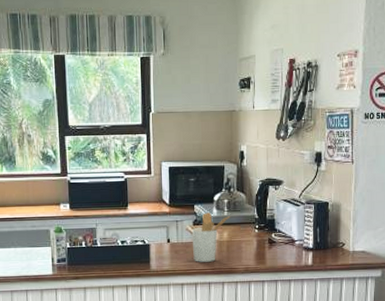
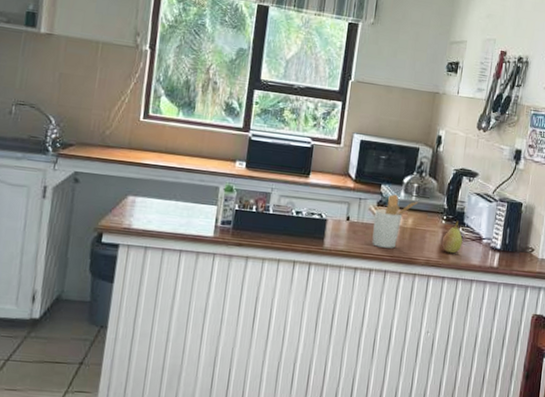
fruit: none [257,228,276,259] -> present [441,220,463,254]

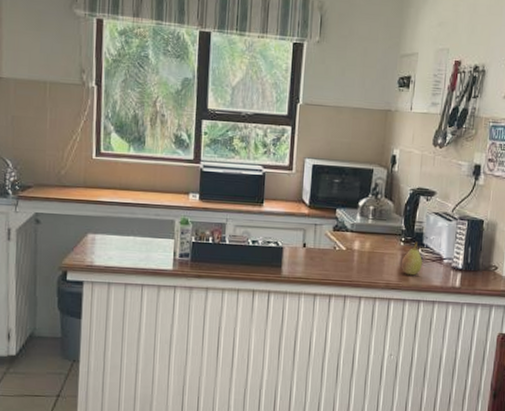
utensil holder: present [372,194,418,249] -> none [330,218,375,273]

